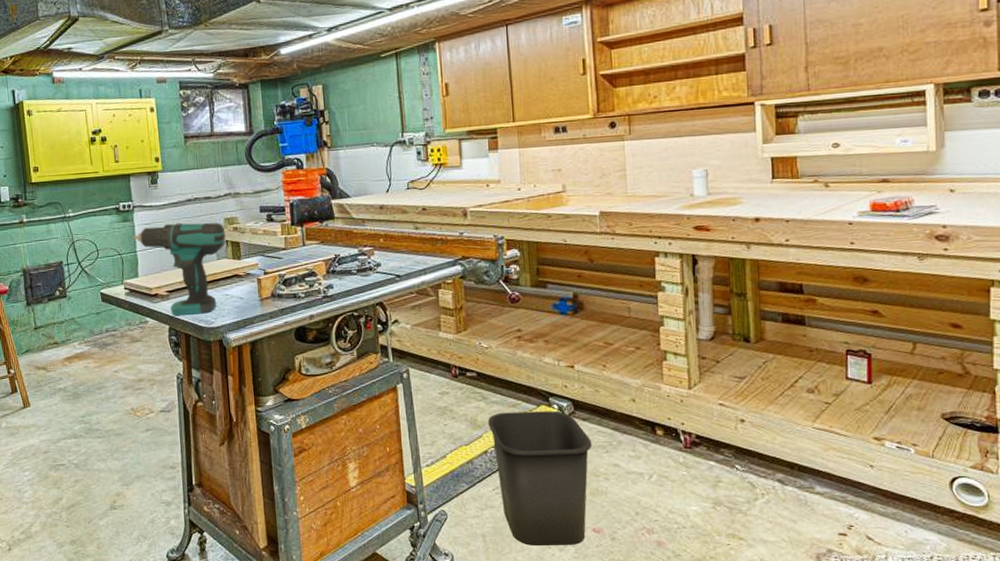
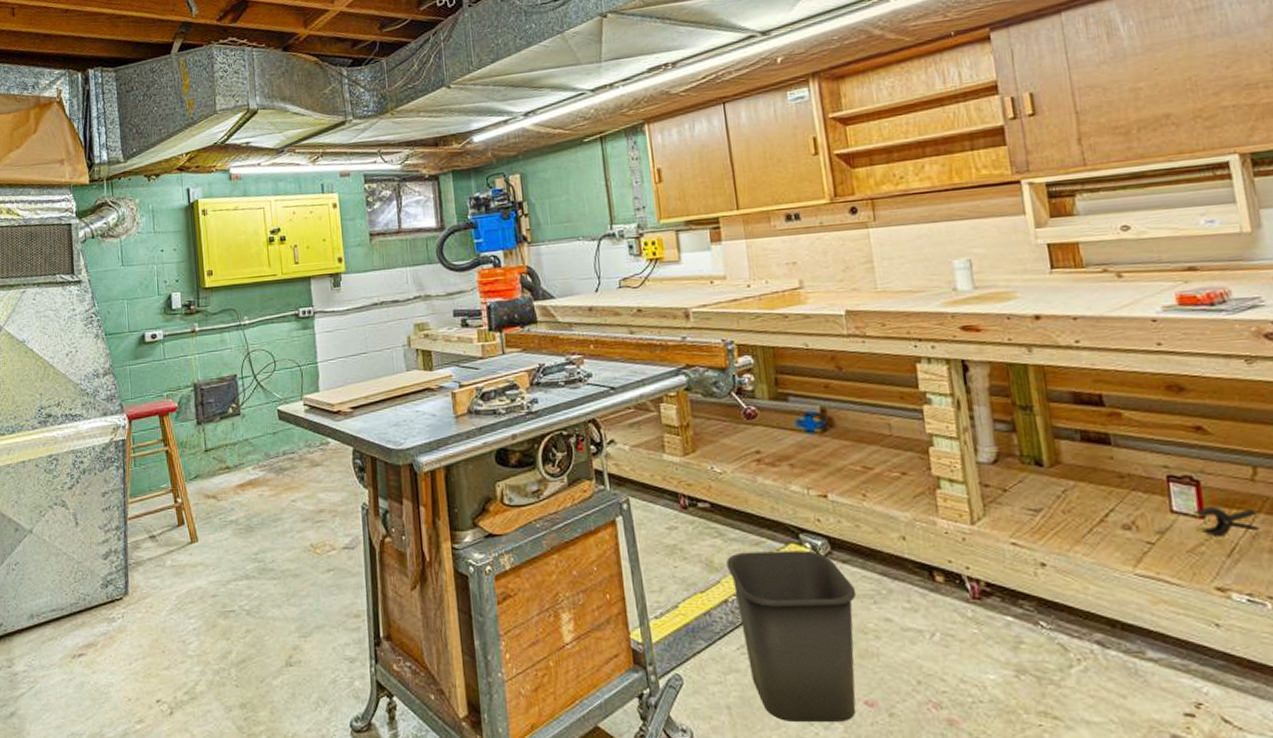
power drill: present [133,222,226,316] -> none [313,329,416,437]
clamp: none [863,375,913,397] -> present [1192,507,1260,536]

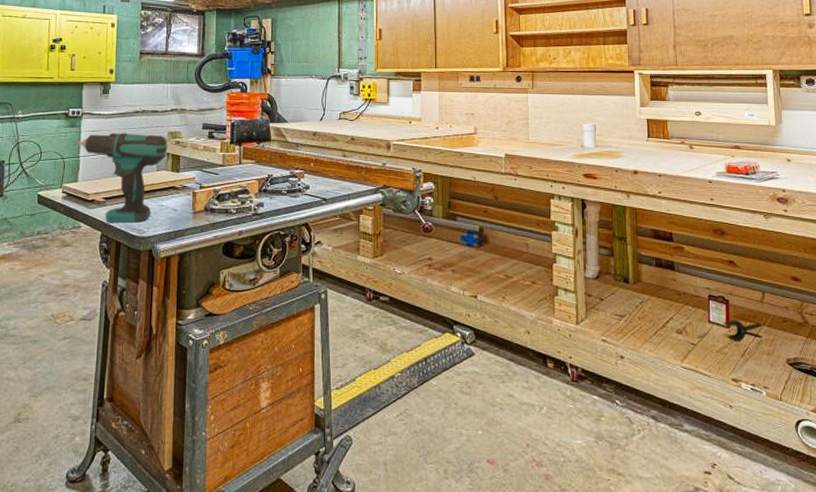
power drill: none [313,329,416,437] -> present [78,132,168,223]
waste bin: present [726,550,857,722] -> none [397,338,490,476]

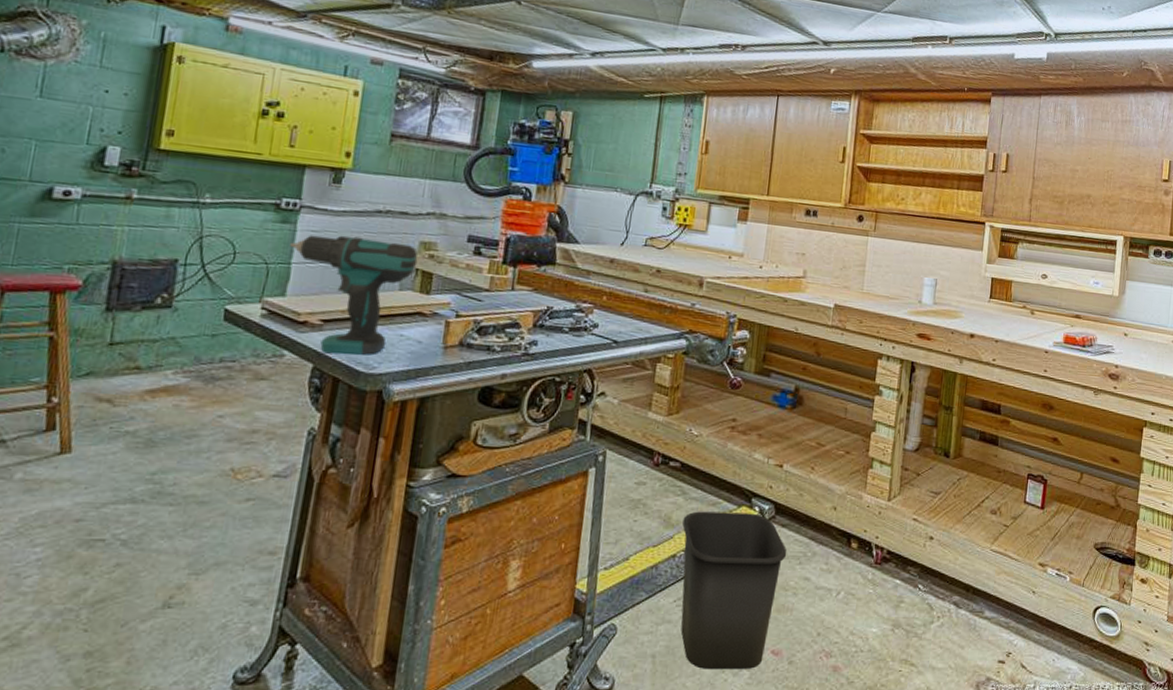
waste bin: none [397,338,490,476] -> present [681,511,787,669]
clamp: present [722,320,763,341] -> none [1036,501,1076,523]

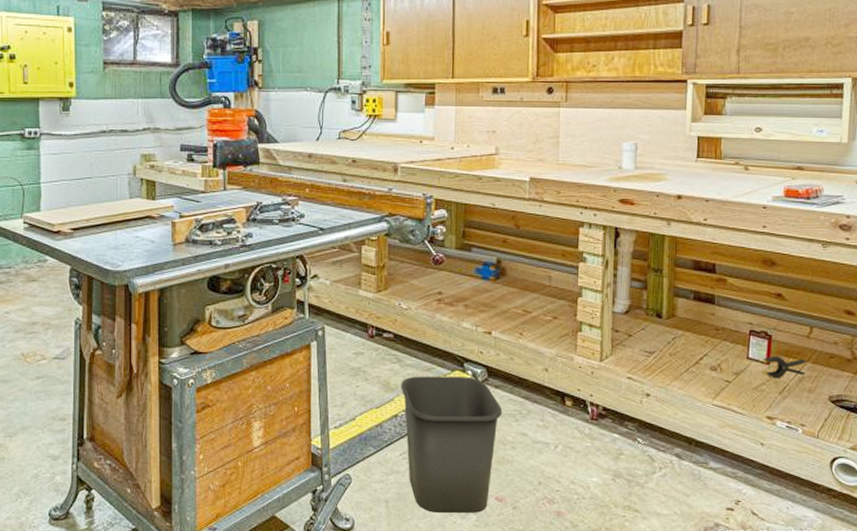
power drill: present [290,235,418,355] -> none [37,155,141,257]
clamp: none [1036,501,1076,523] -> present [761,356,807,378]

